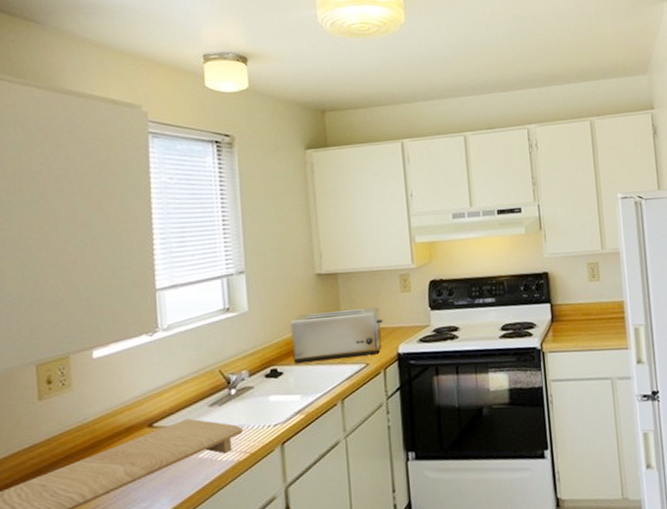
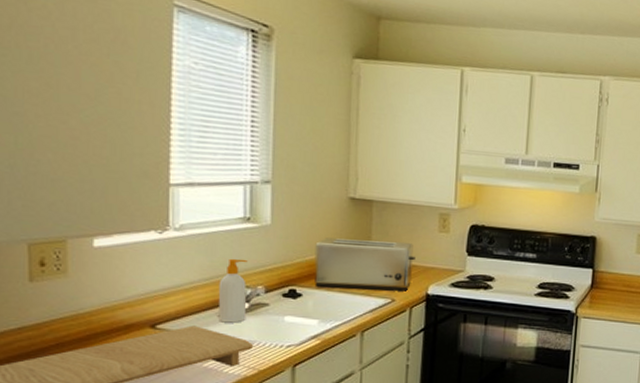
soap bottle: none [206,347,234,412] -> present [218,258,248,323]

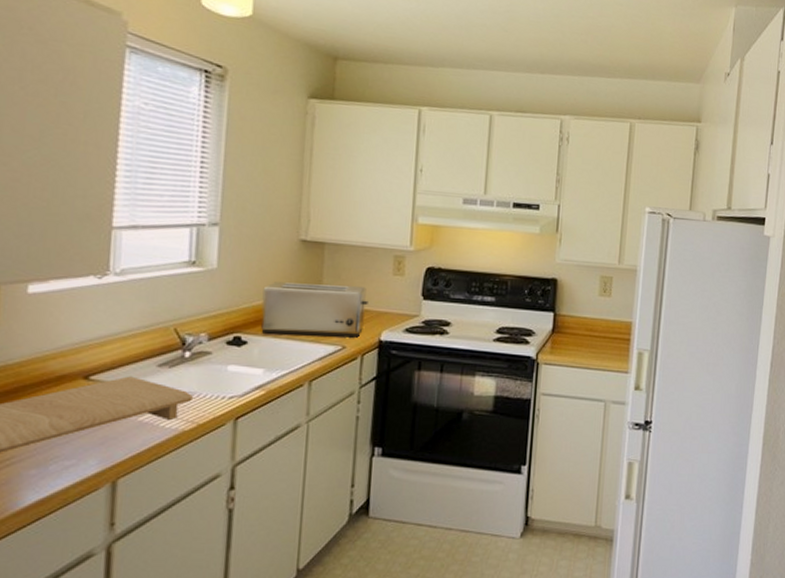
soap bottle: present [218,258,248,323] -> none [157,304,191,373]

